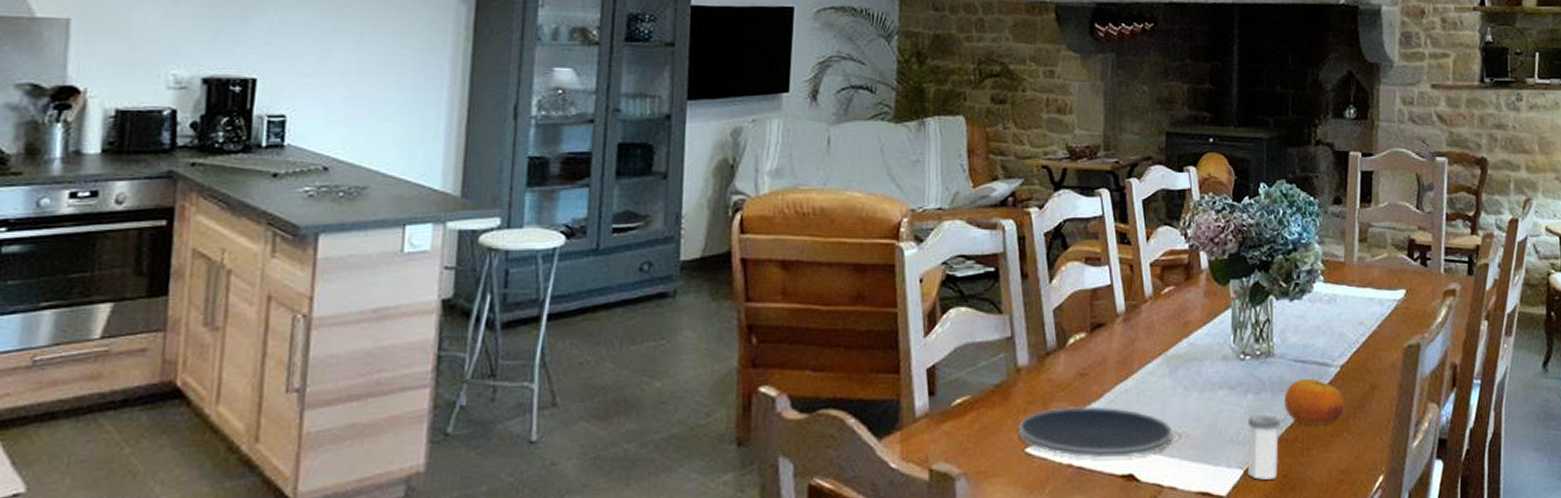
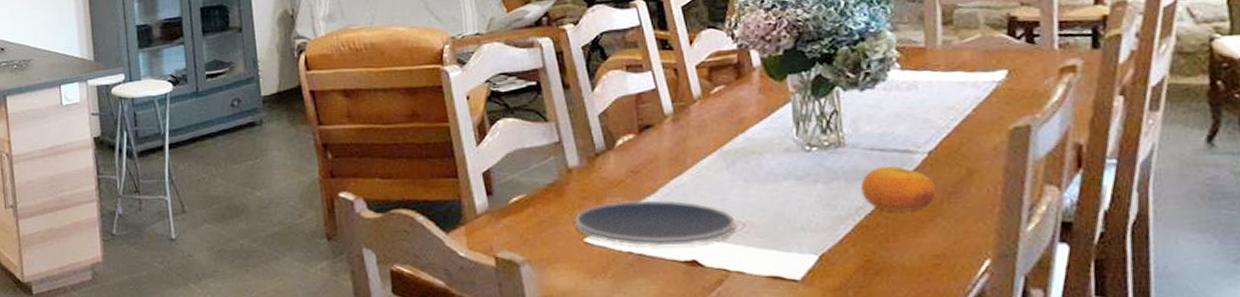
salt shaker: present [1247,414,1280,480] -> none [819,202,859,265]

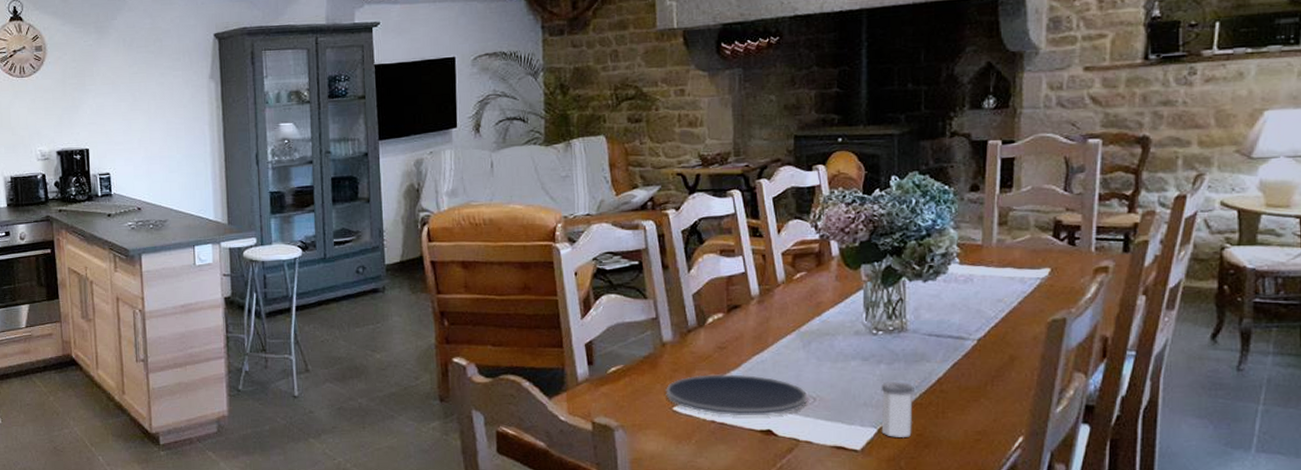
salt shaker: none [819,202,859,265] -> present [881,382,914,437]
fruit: present [861,166,937,211] -> none [918,351,982,391]

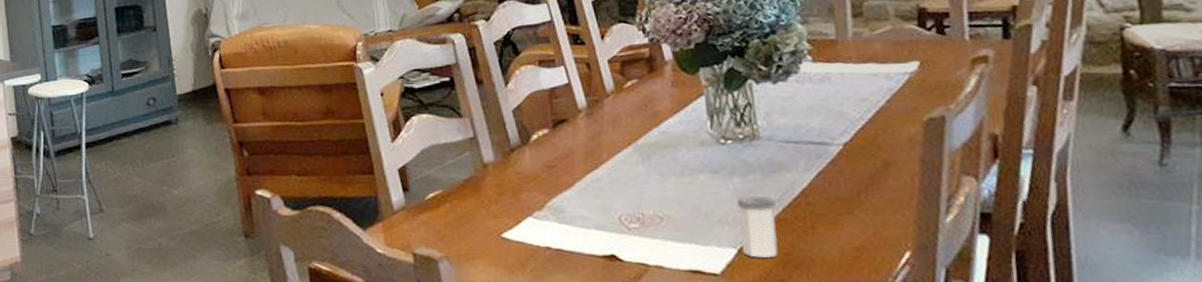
plate: present [666,374,807,416] -> none [492,194,653,241]

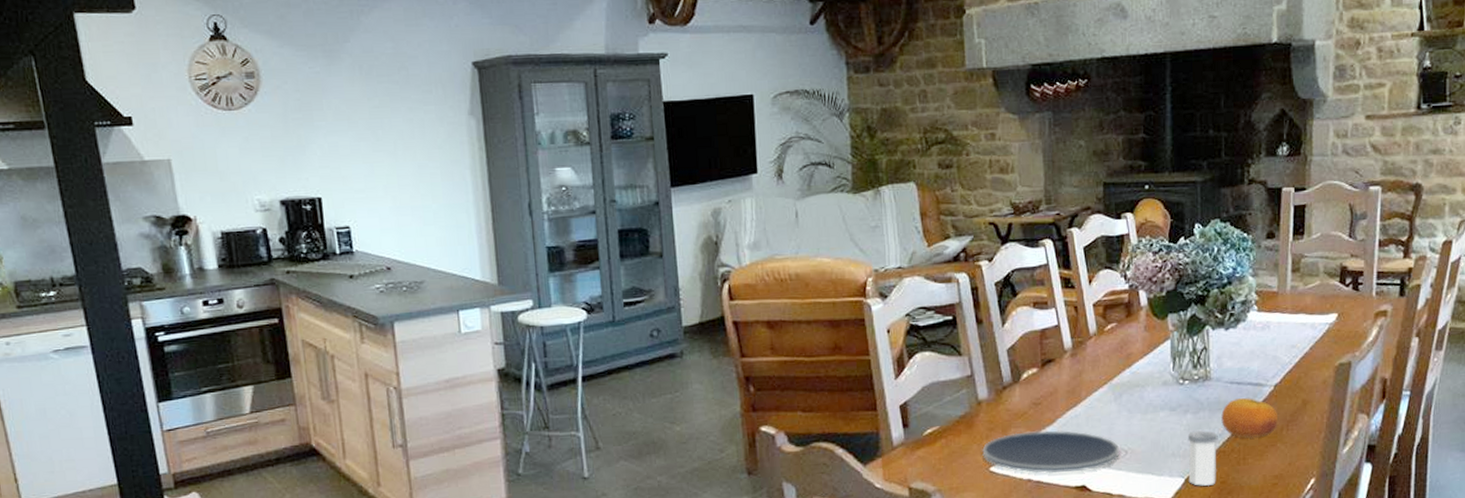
plate: none [492,194,653,241] -> present [982,430,1119,474]
fruit: none [777,158,853,204] -> present [1221,398,1279,438]

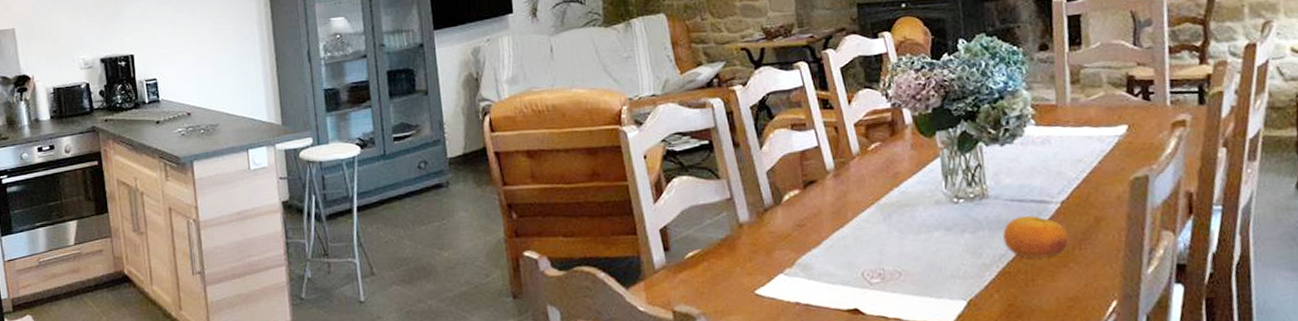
plate: present [982,430,1119,474] -> none [746,252,893,296]
salt shaker: present [1187,430,1218,486] -> none [967,250,1003,309]

